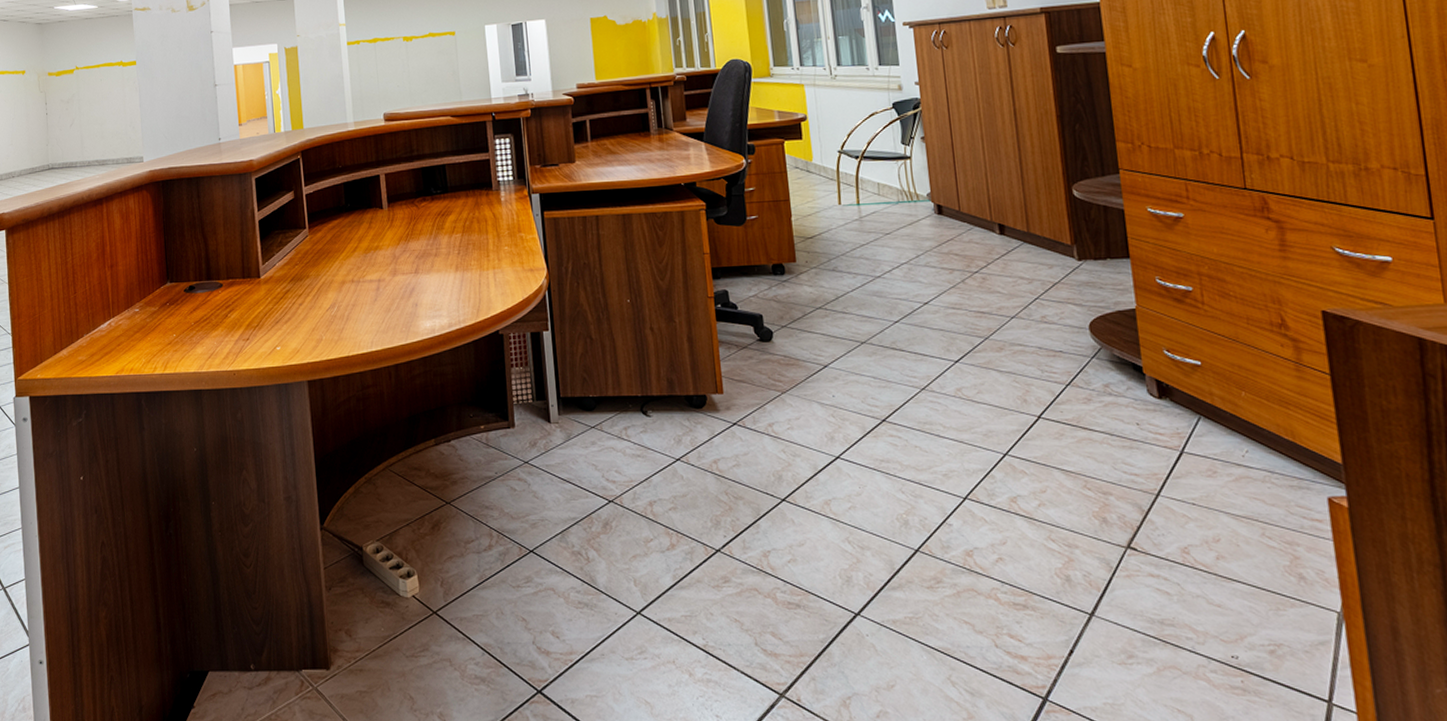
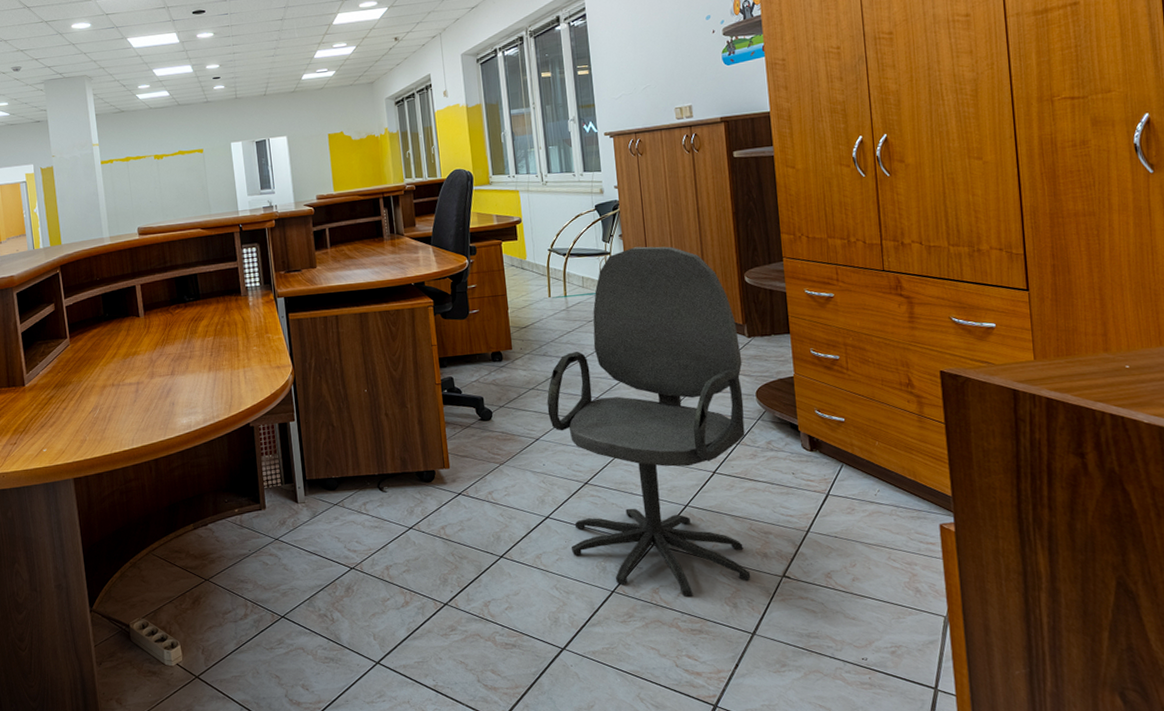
office chair: none [836,151,1087,563] -> present [546,246,751,597]

